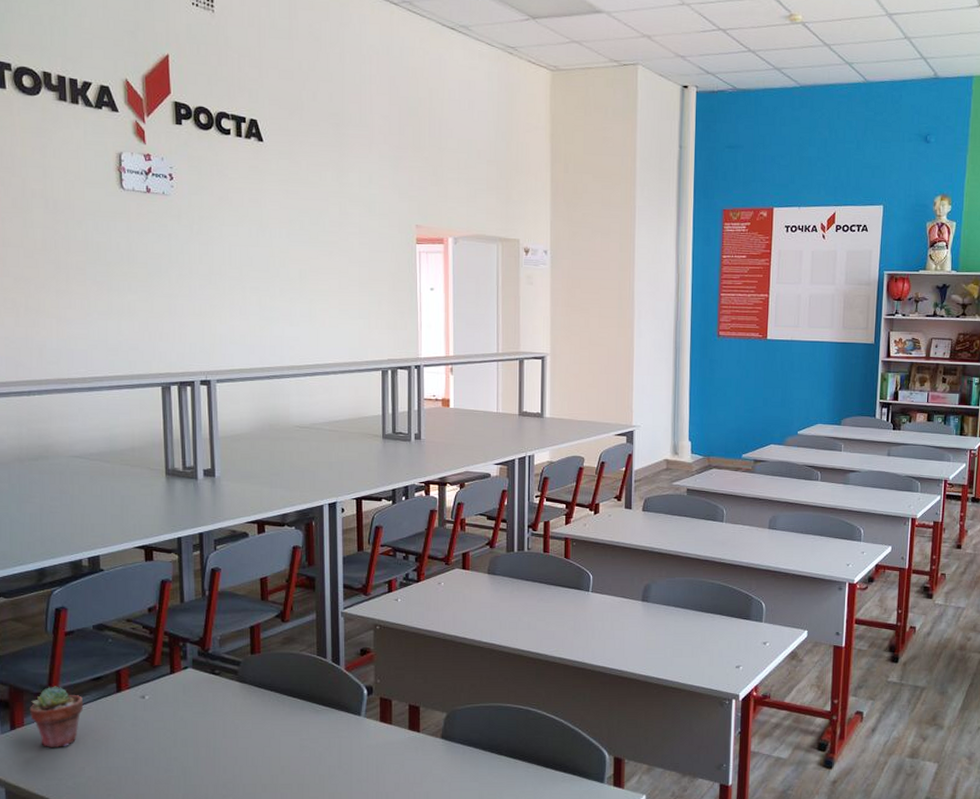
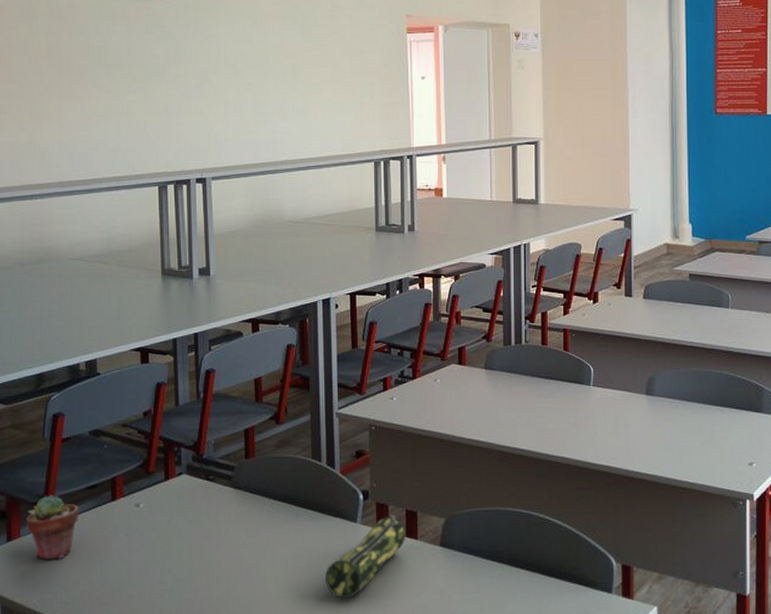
pencil case: none [330,709,408,786] -> present [325,514,405,599]

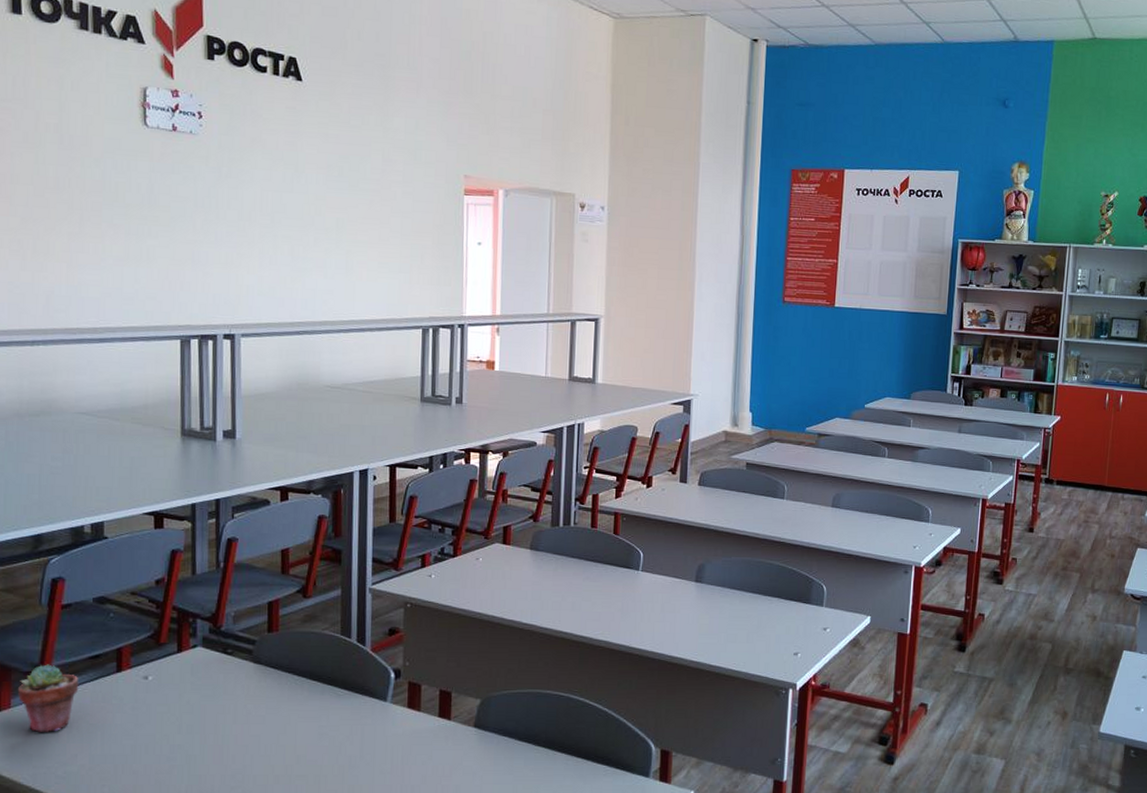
pencil case: present [325,514,405,599] -> none [350,694,438,779]

